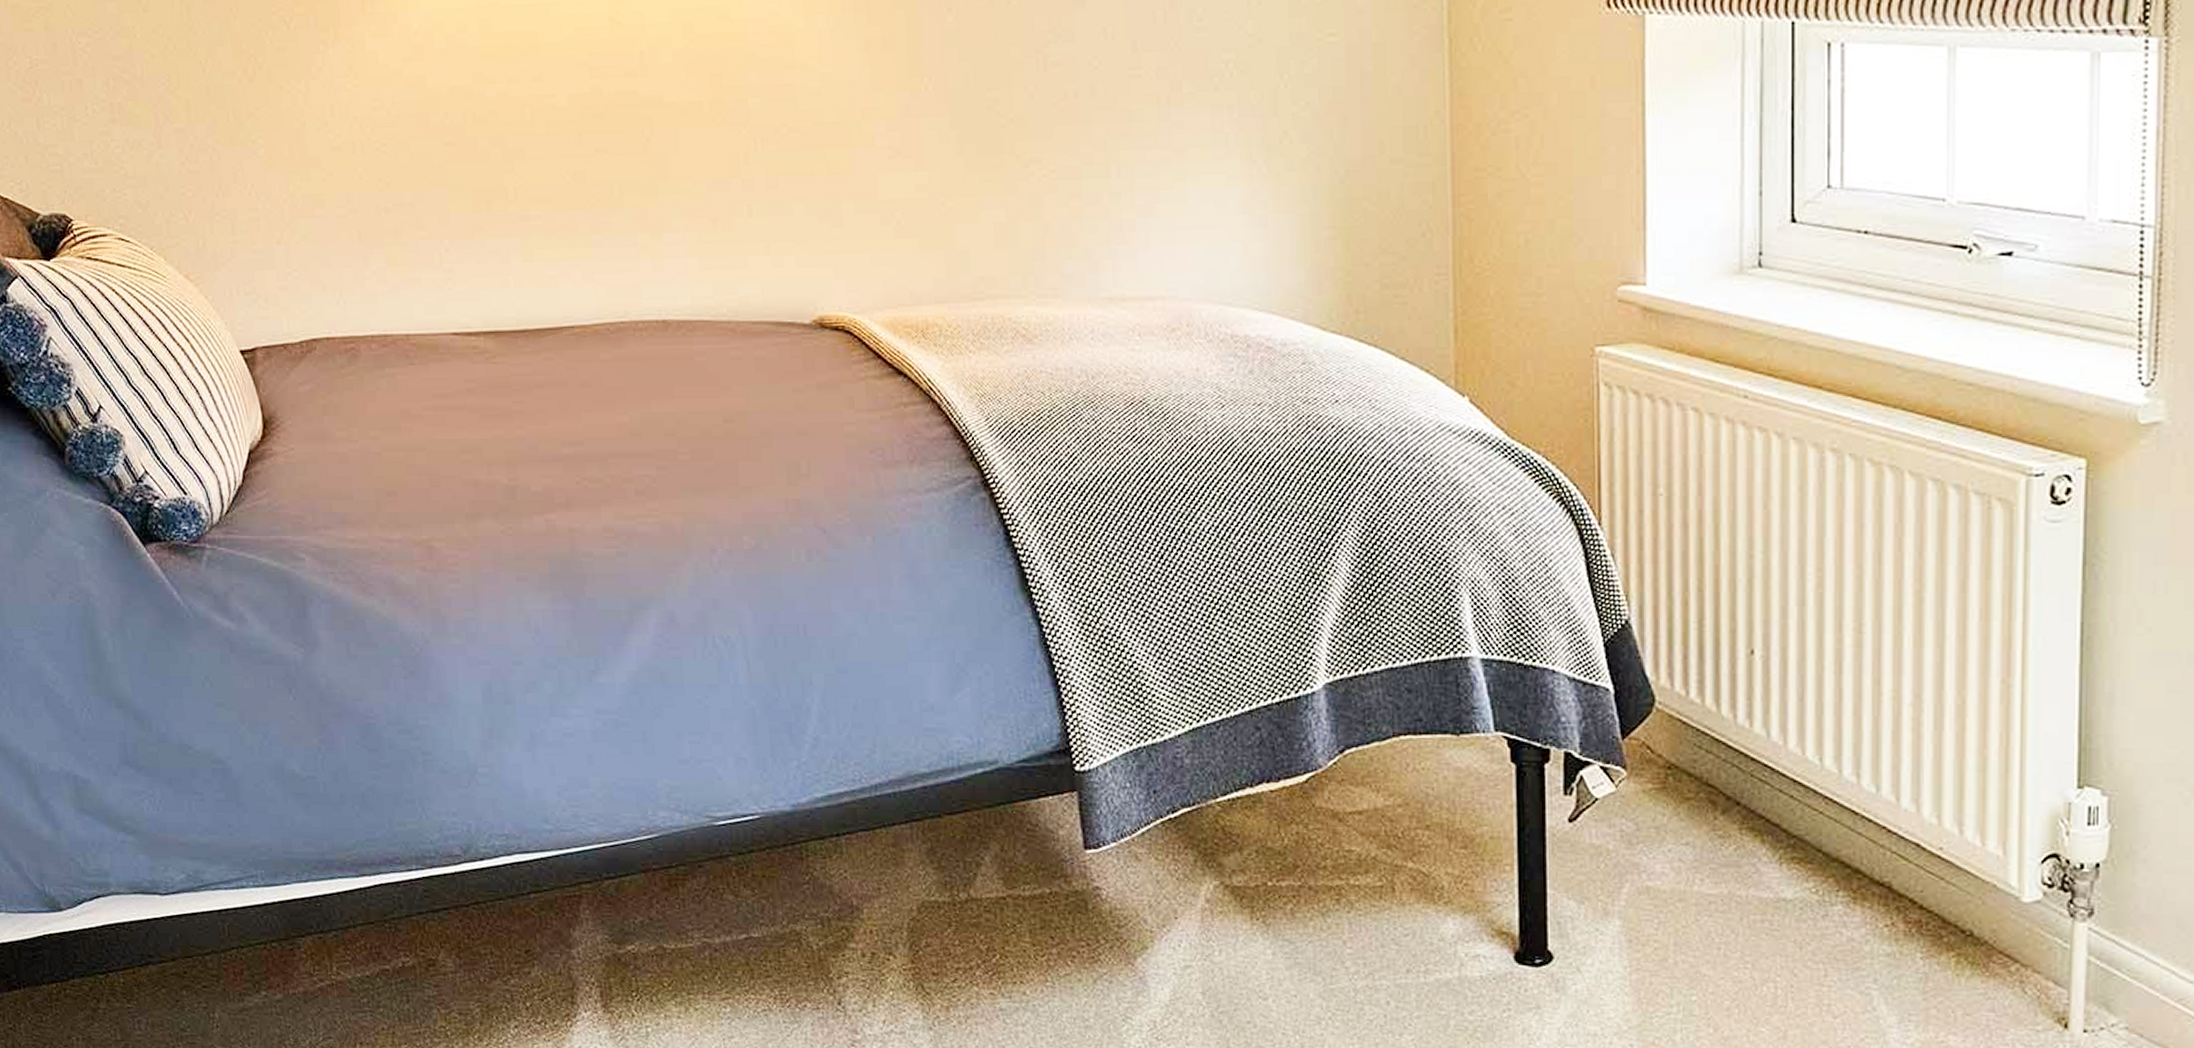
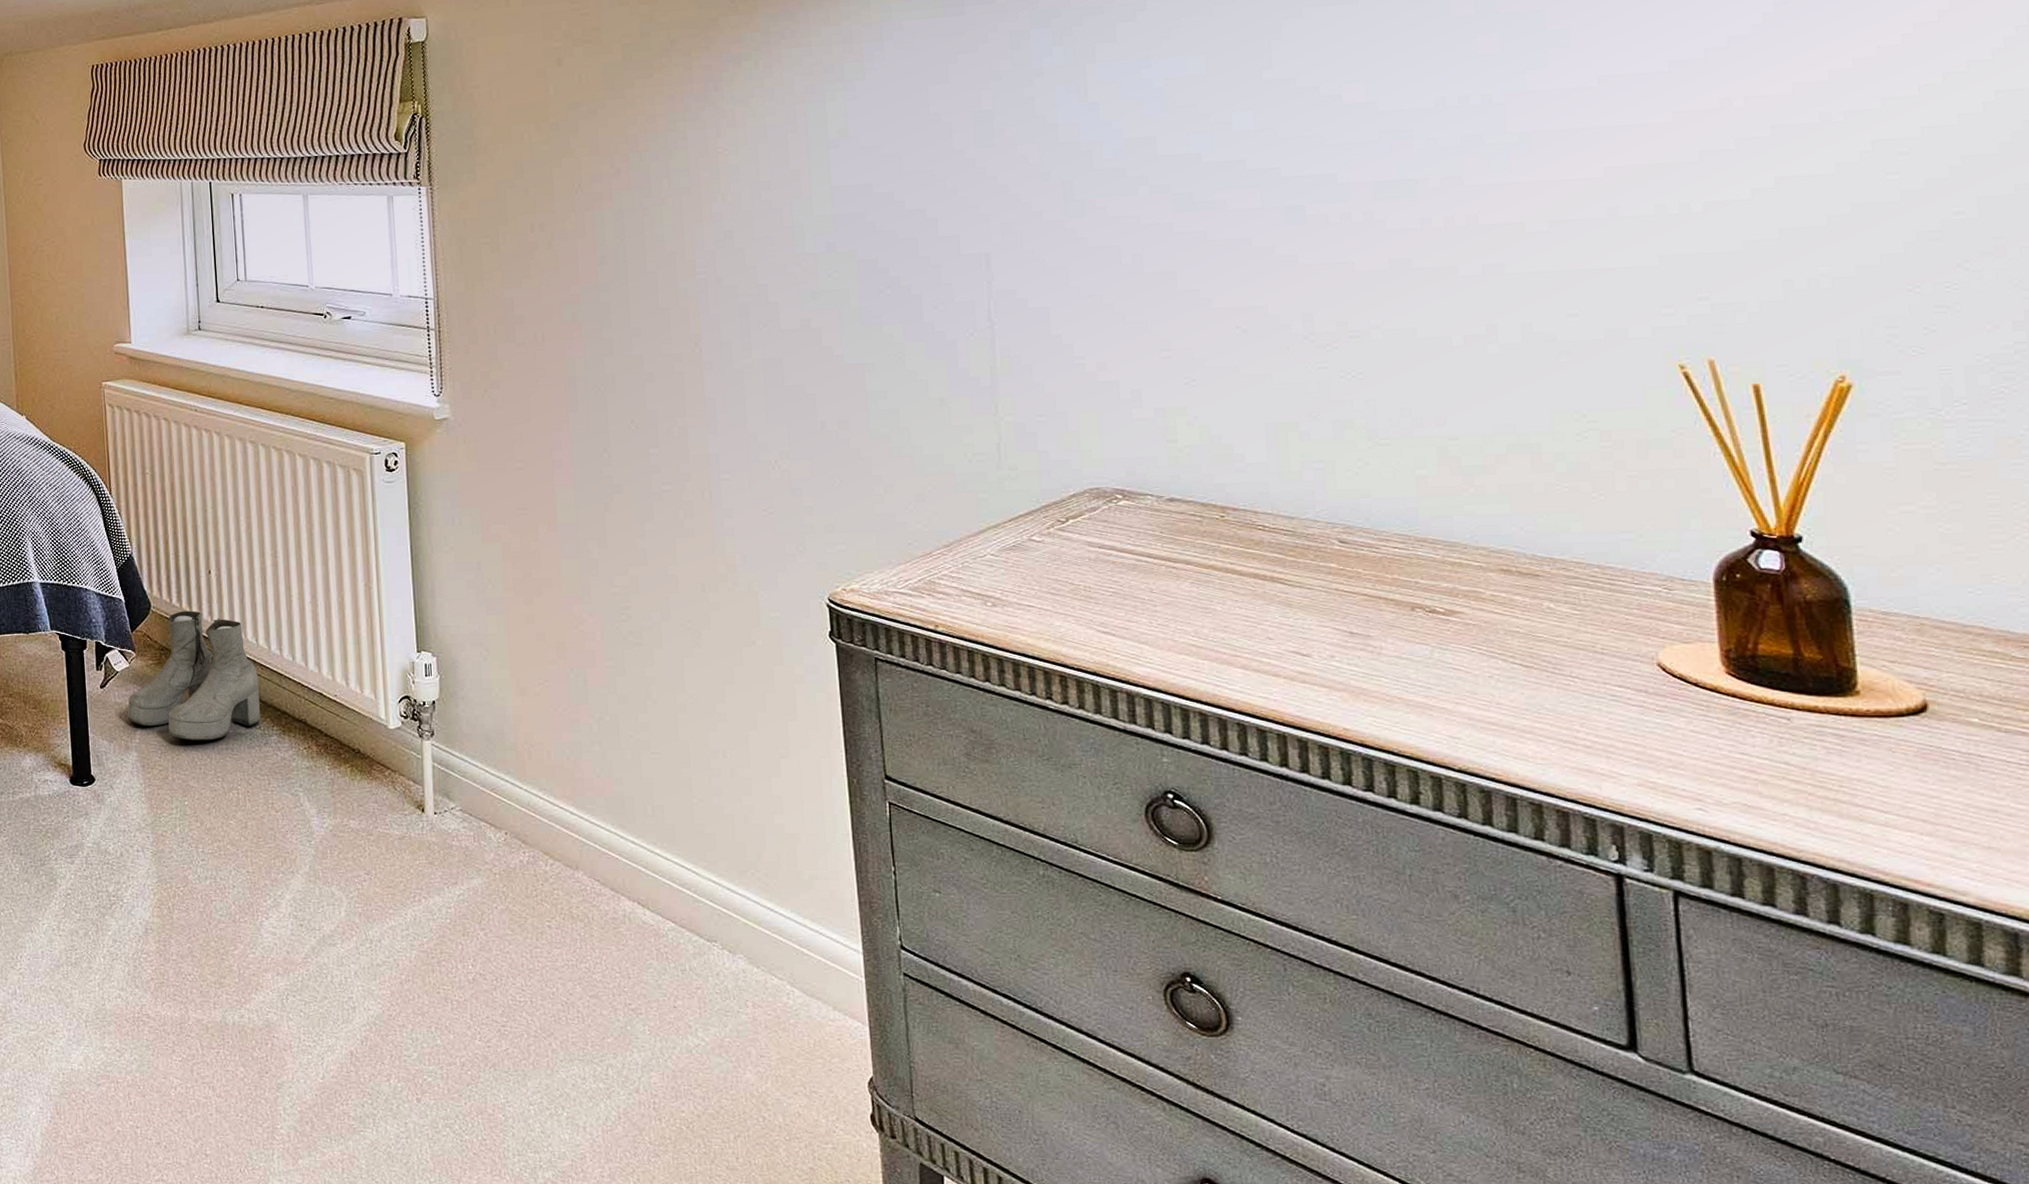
boots: none [1608,710,1820,908] -> present [127,611,261,741]

